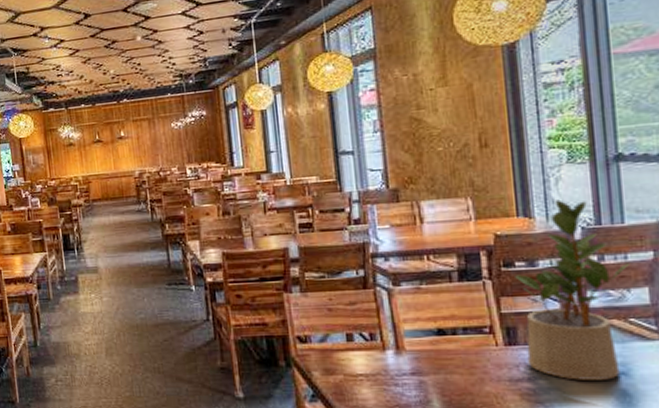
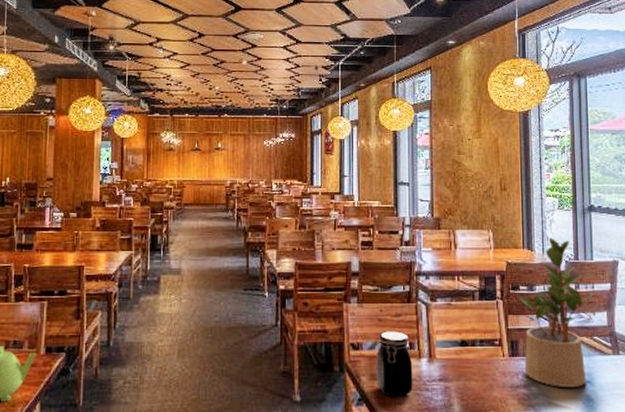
jar: none [328,321,378,392] -> present [376,331,413,396]

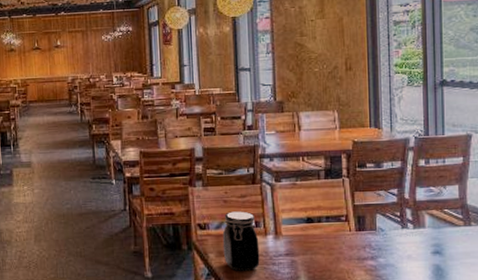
potted plant: present [519,237,596,388] -> none [366,114,447,259]

